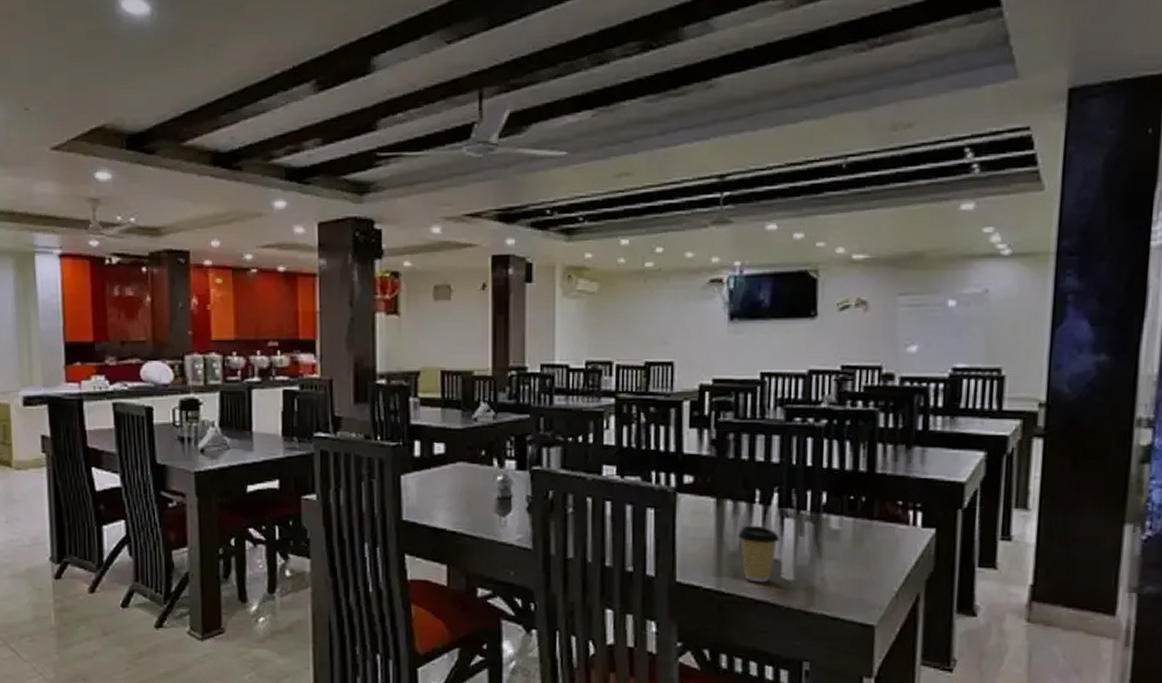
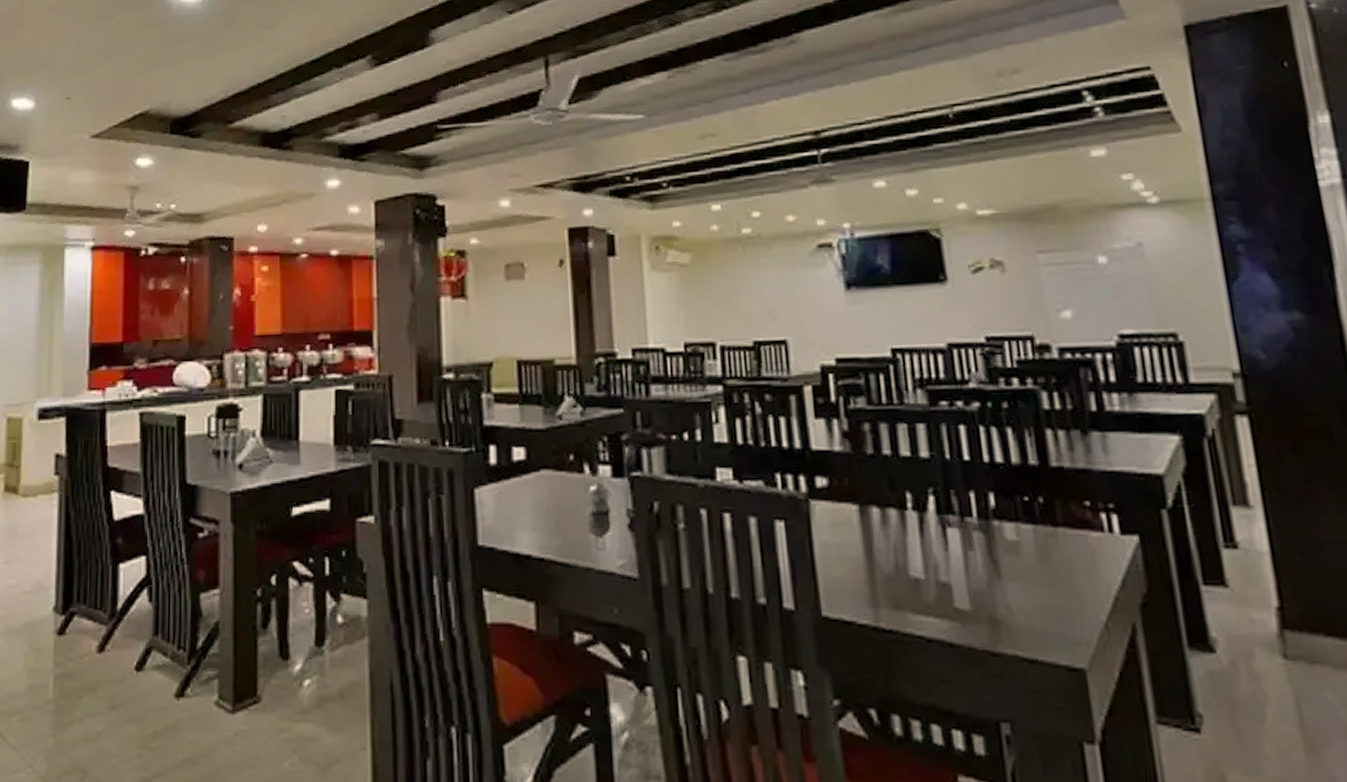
coffee cup: present [737,525,780,583] -> none [891,538,945,614]

